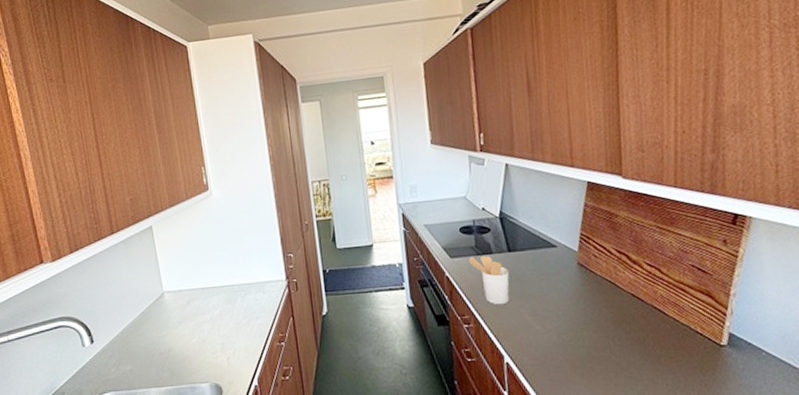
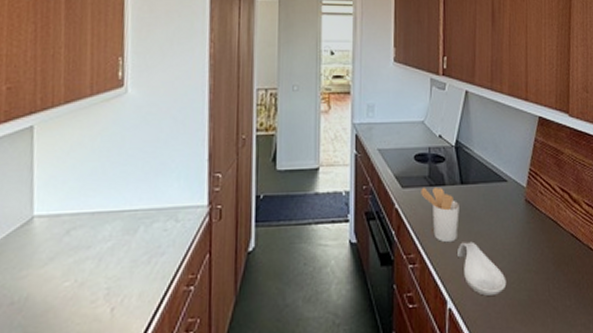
spoon rest: none [509,303,564,352] -> present [456,241,507,296]

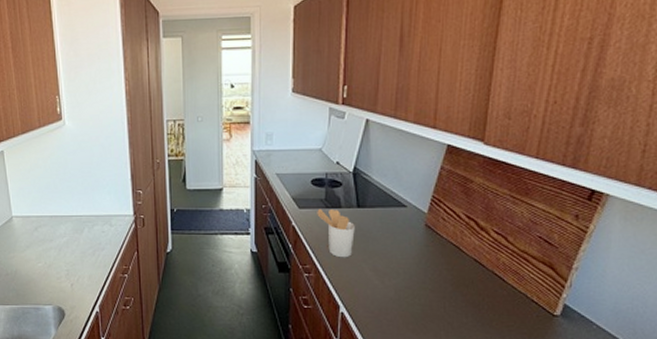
spoon rest: present [456,241,507,296] -> none [350,258,400,306]

